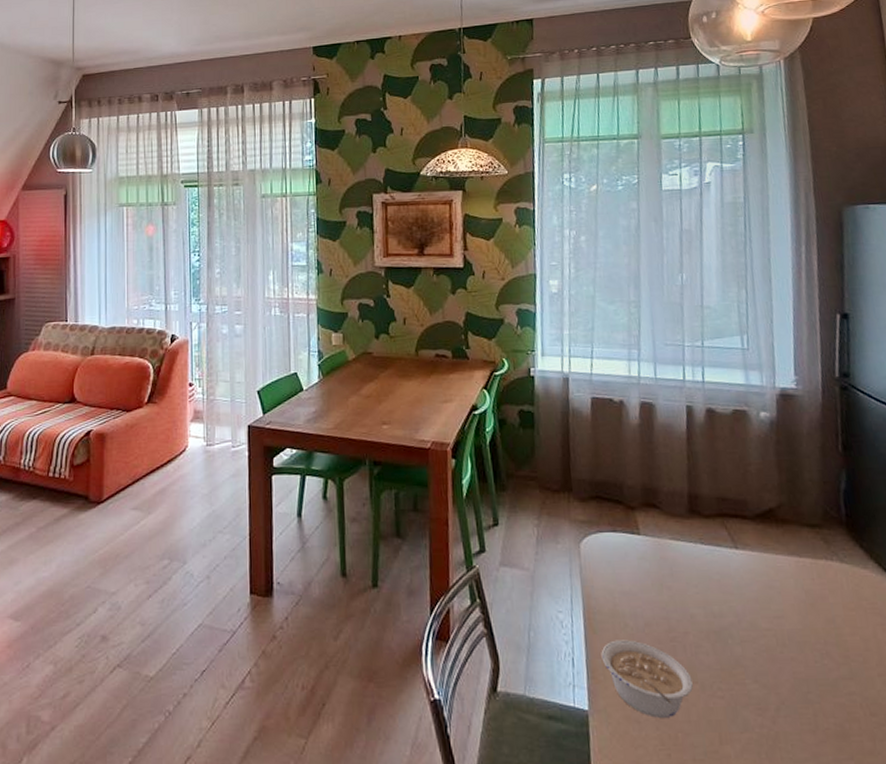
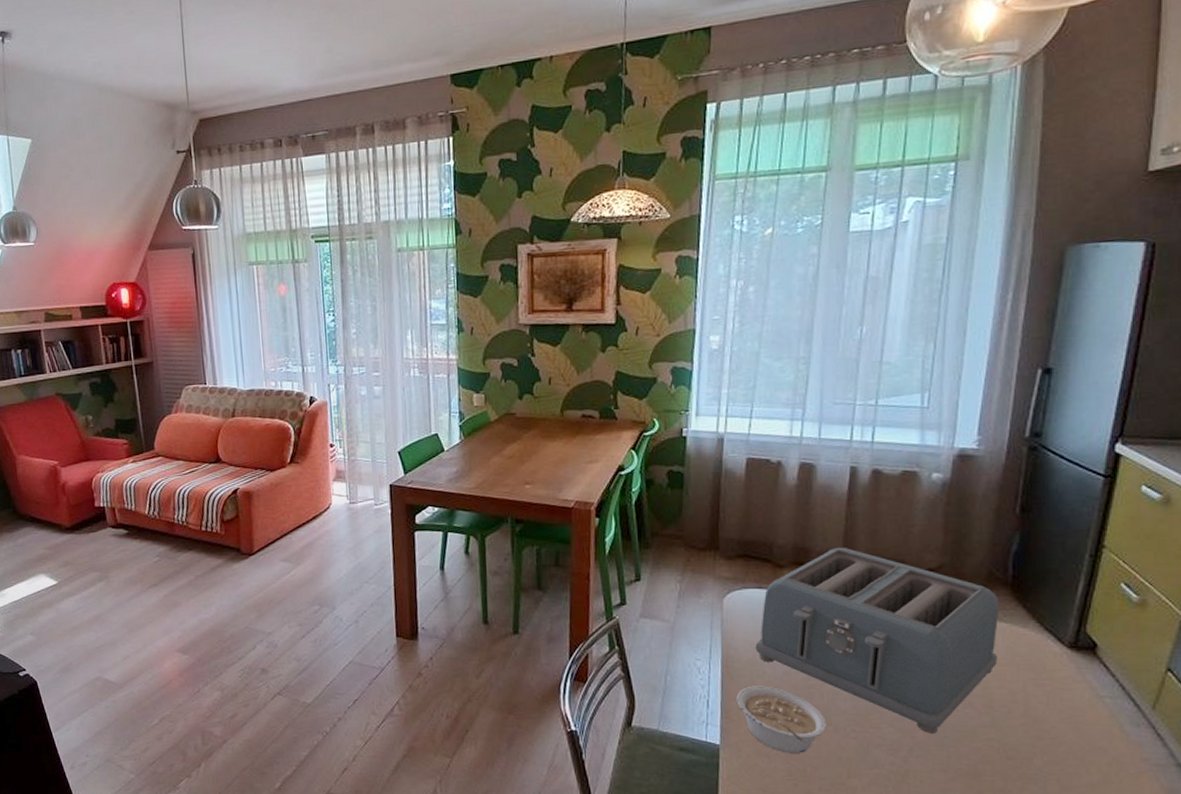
toaster: none [615,488,846,689] -> present [755,548,1000,733]

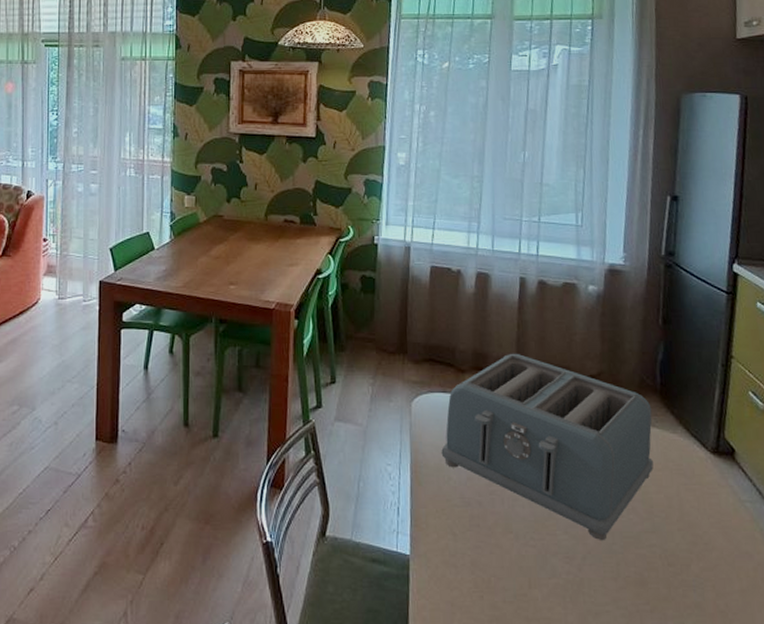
legume: present [736,686,826,755] -> none [425,492,508,565]

